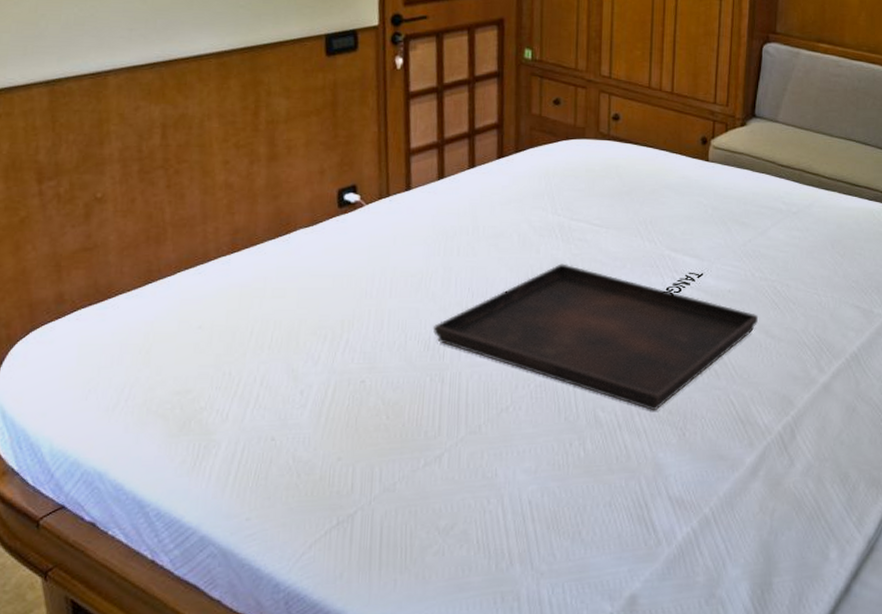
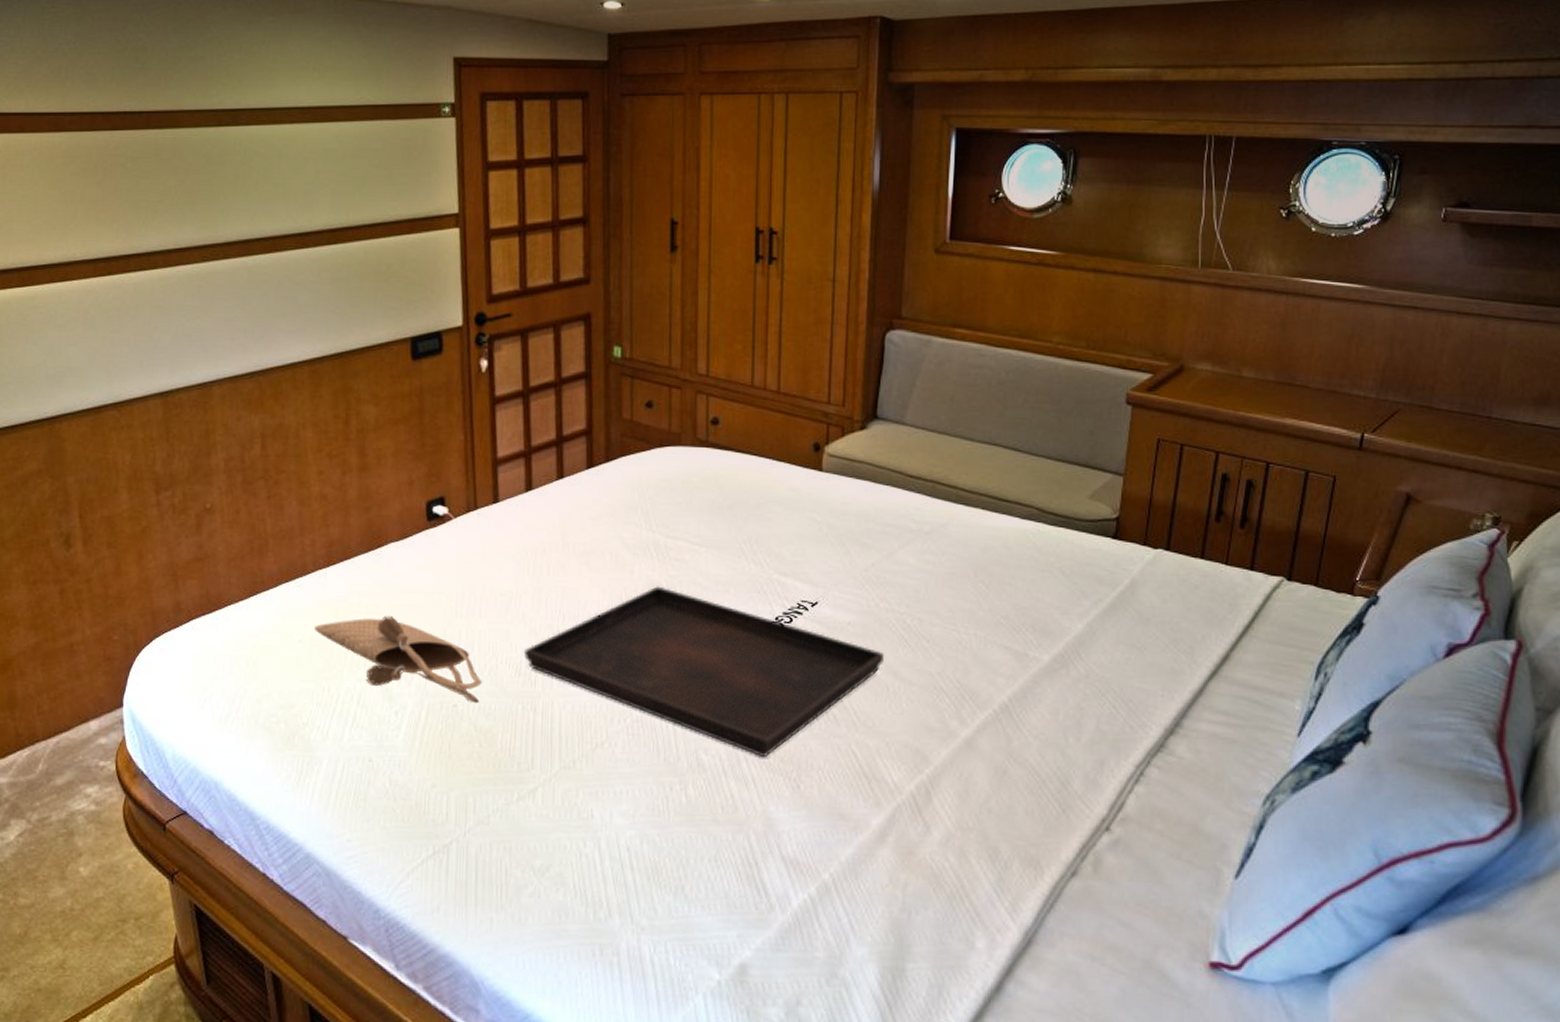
tote bag: none [216,298,391,378] -> present [315,615,482,704]

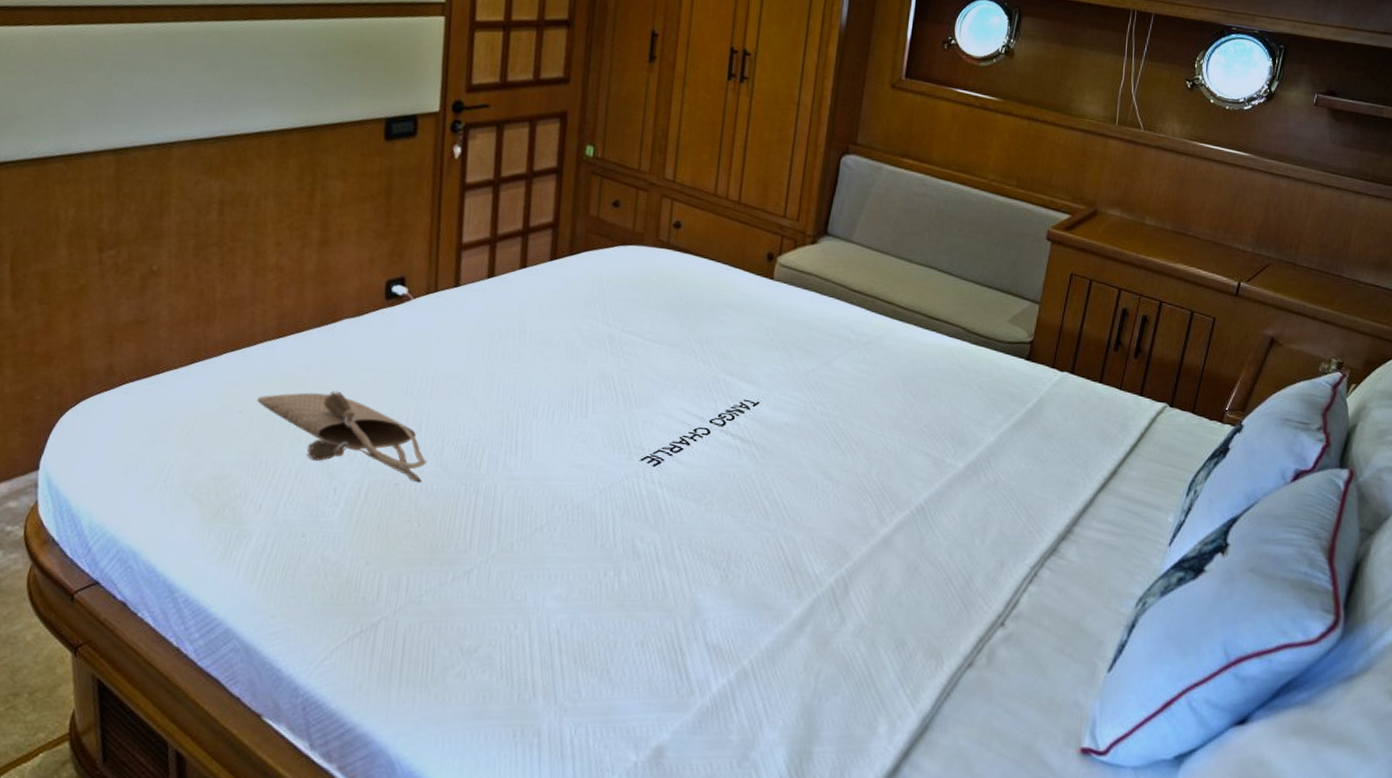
serving tray: present [523,586,884,758] -> none [471,378,816,548]

